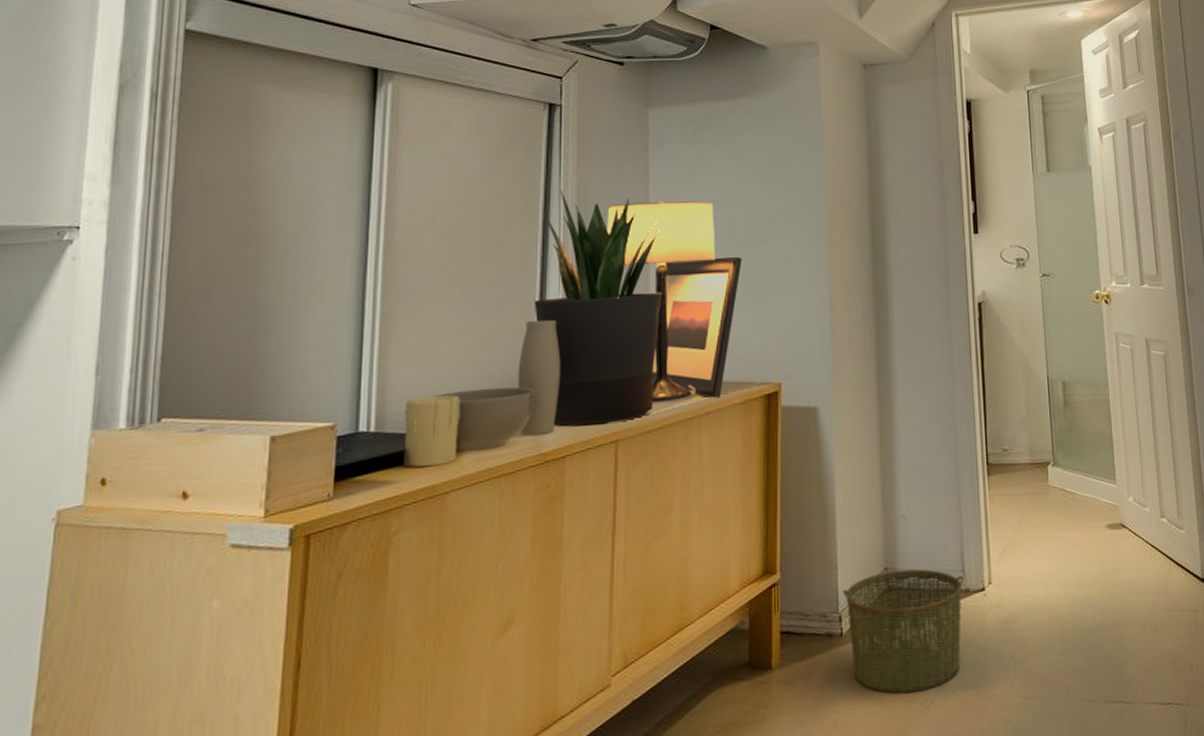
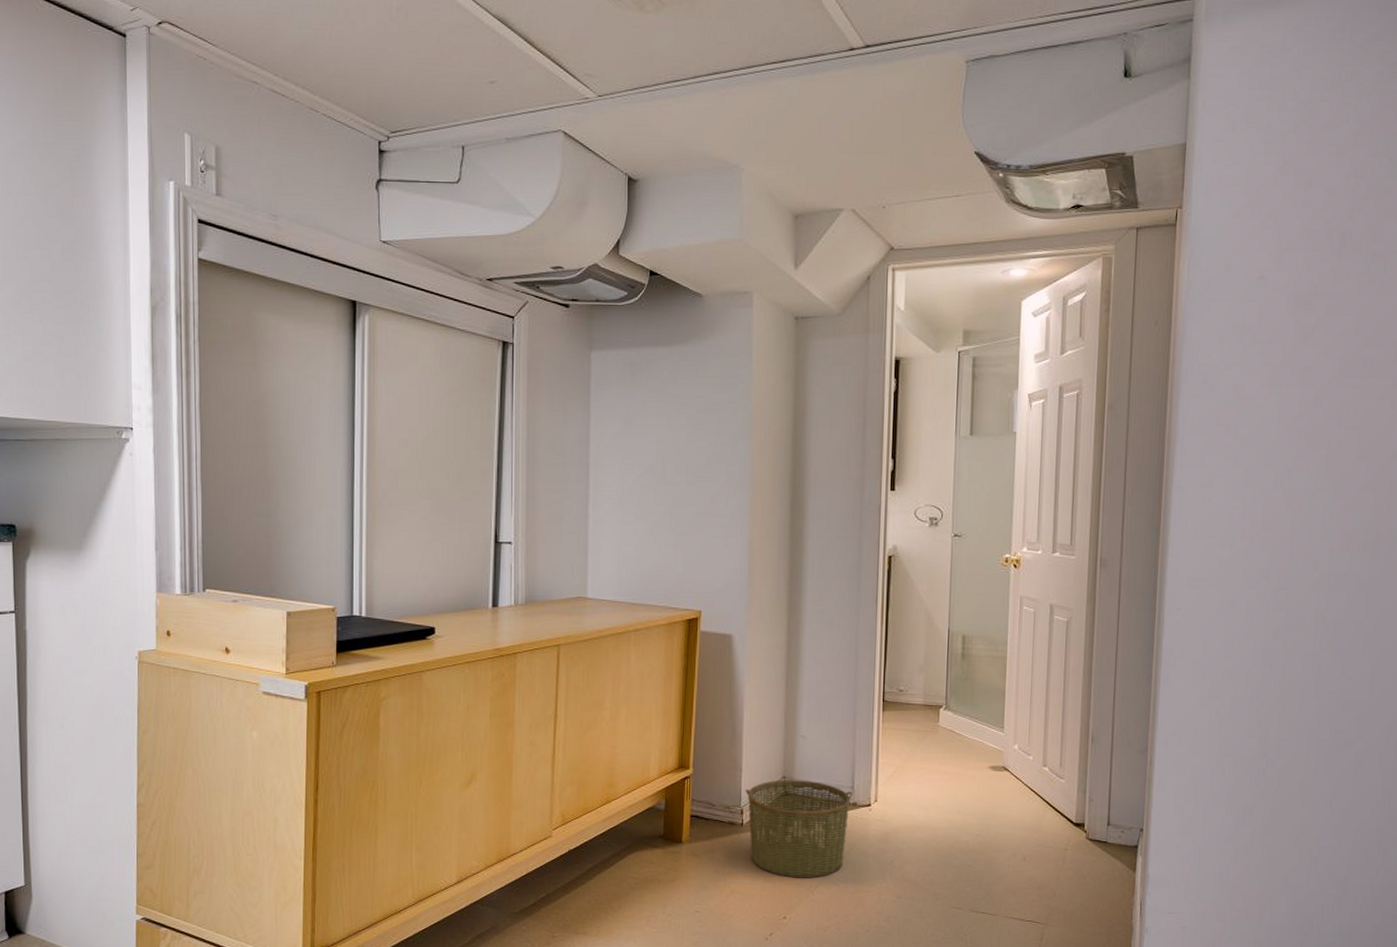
candle: present [403,395,460,468] -> none [388,592,432,649]
bowl: present [434,387,536,452] -> none [411,590,493,641]
vase: present [517,319,561,437] -> none [477,536,513,634]
planter: present [534,190,662,427] -> none [491,422,599,630]
table lamp: present [607,201,716,403] -> none [553,438,648,617]
picture frame: present [652,257,742,398] -> none [589,495,671,618]

